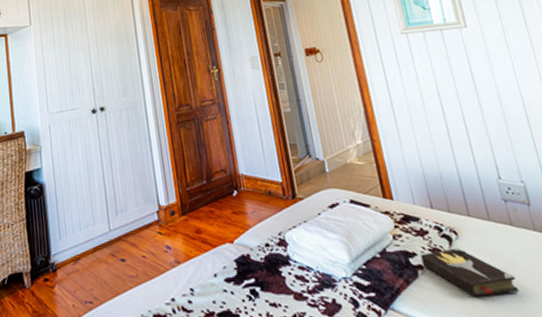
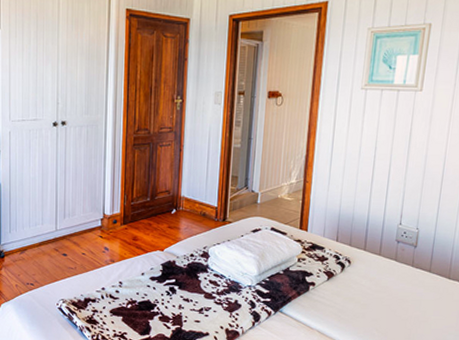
hardback book: present [420,247,520,297] -> none [315,272,384,309]

